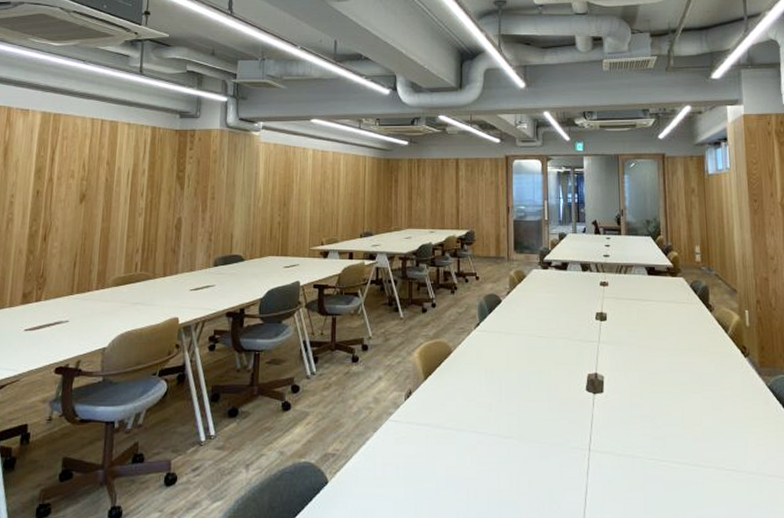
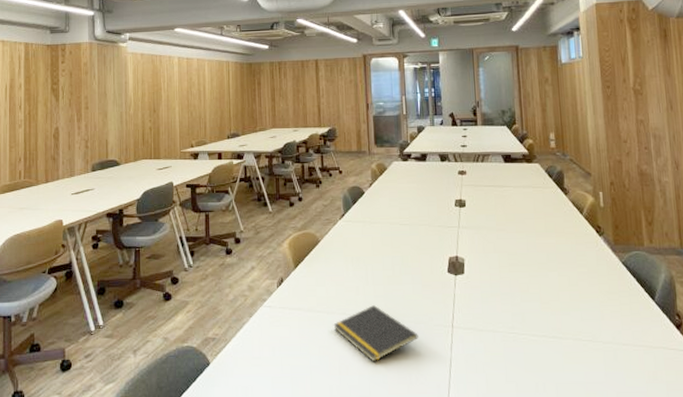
notepad: none [463,423,553,487] -> present [333,305,418,362]

